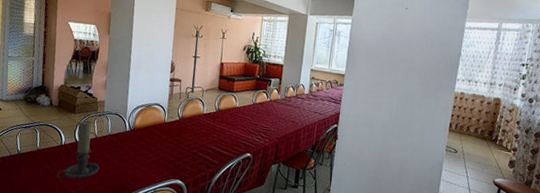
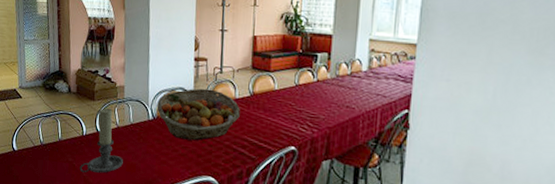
fruit basket: none [133,104,207,150] -> present [157,88,240,141]

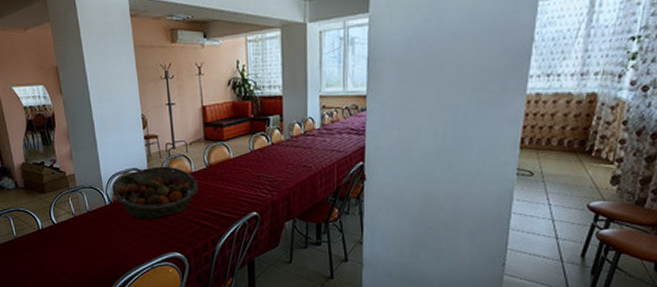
candle holder: present [79,108,123,173] -> none [41,199,86,267]

